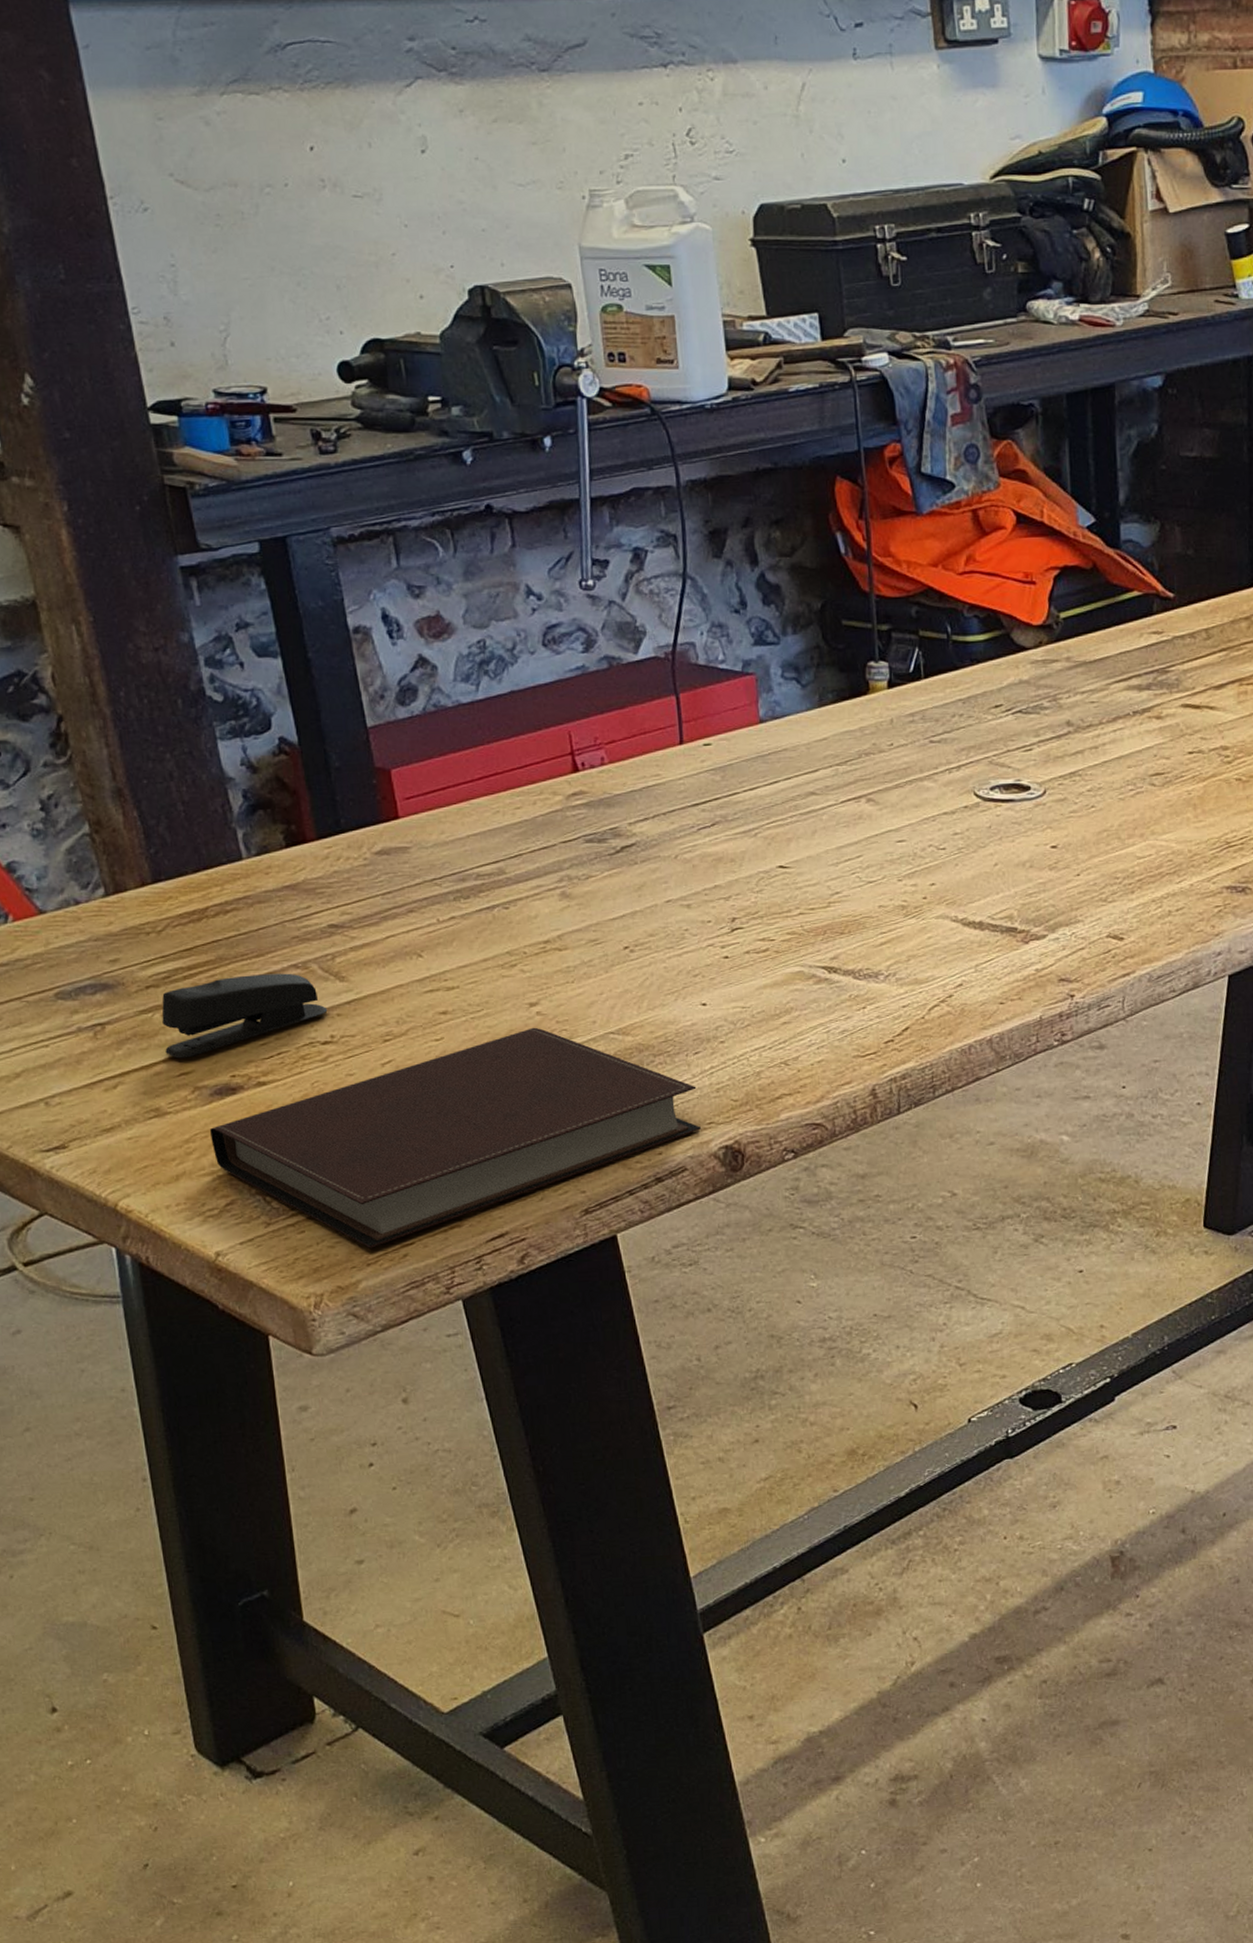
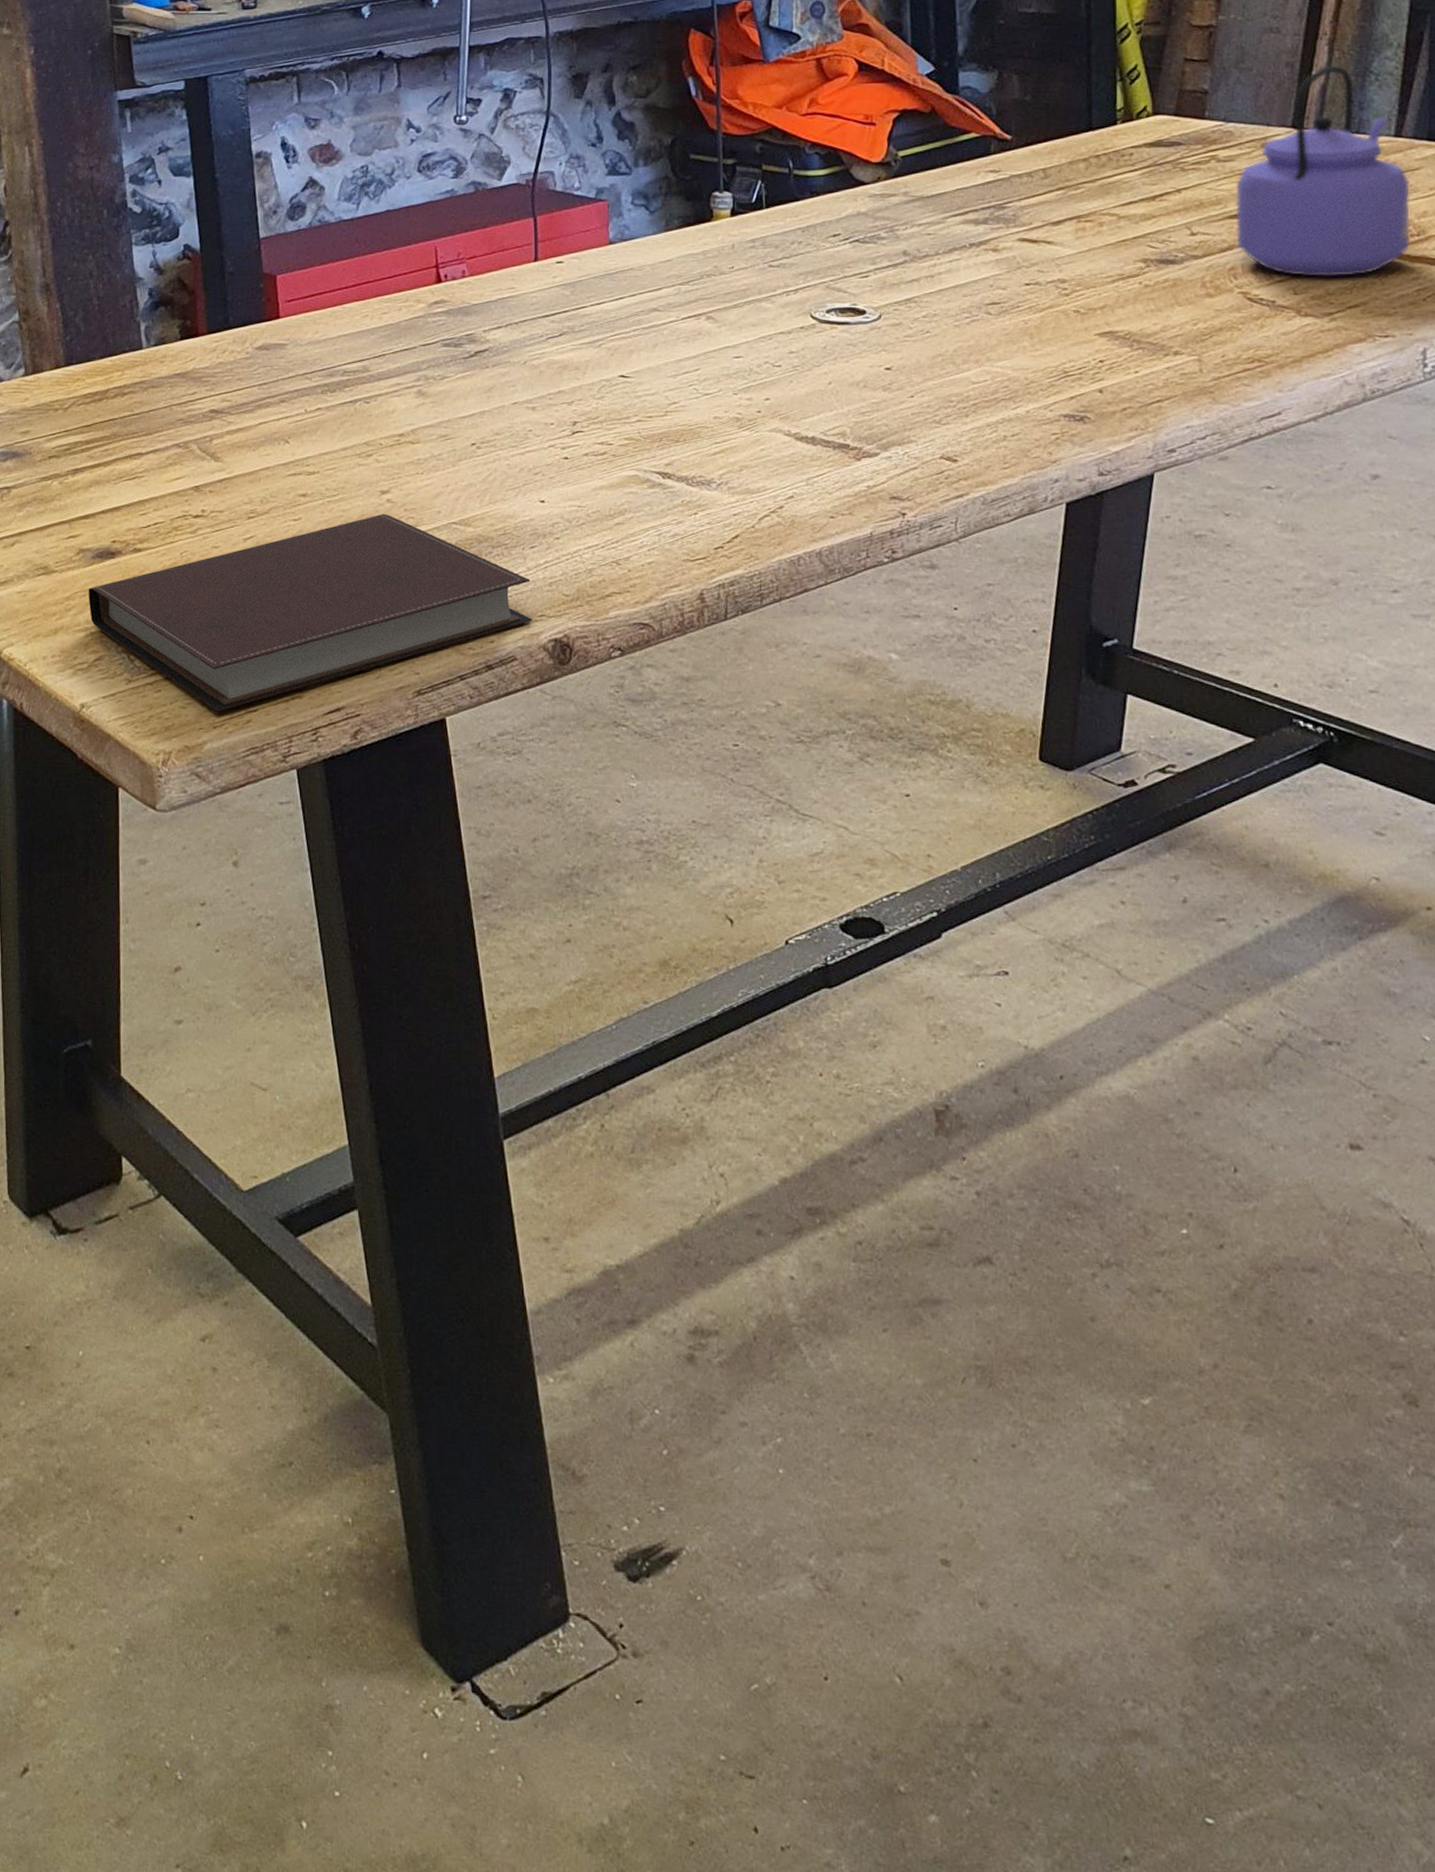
stapler: present [161,973,328,1059] -> none [59,451,202,523]

